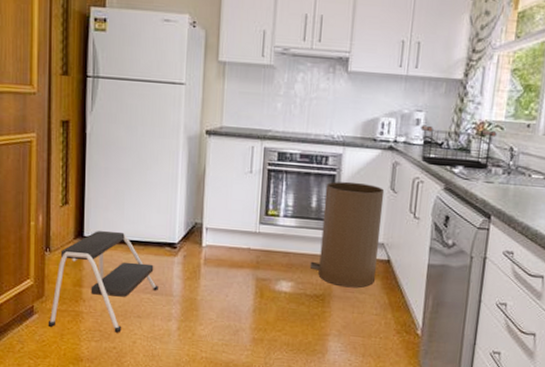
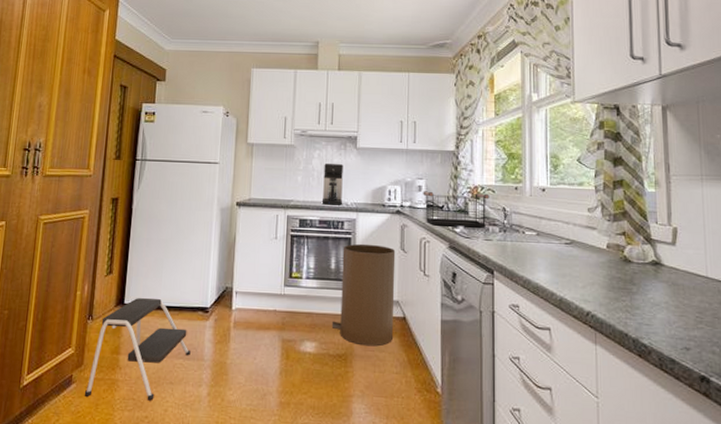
coffee maker: none [304,89,331,138] -> present [321,164,343,205]

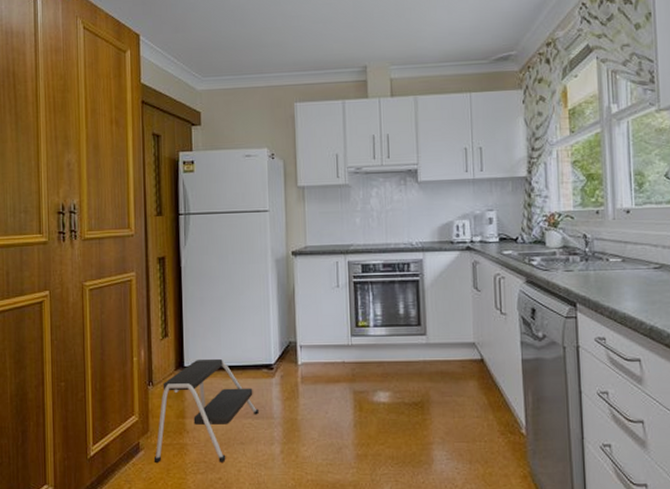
coffee maker: present [321,164,343,205] -> none [383,201,408,247]
garbage can: present [331,243,396,347] -> none [404,285,471,392]
dish rack: present [423,191,489,228] -> none [494,220,568,260]

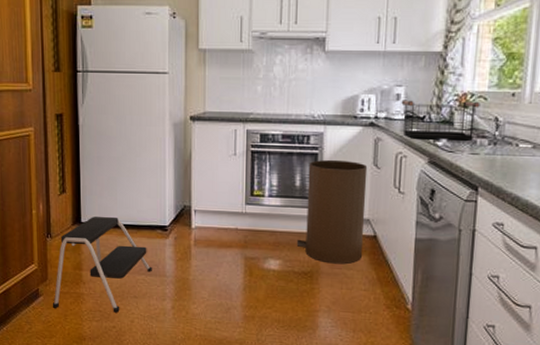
garbage can: none [404,285,471,392] -> present [296,159,368,265]
dish rack: none [494,220,568,260] -> present [401,99,480,141]

